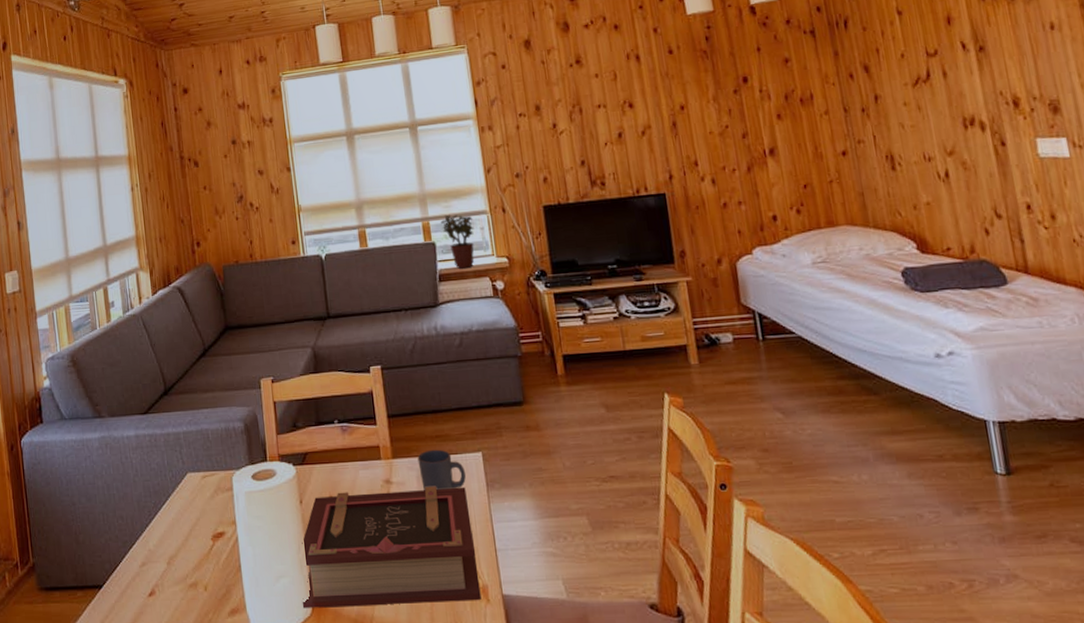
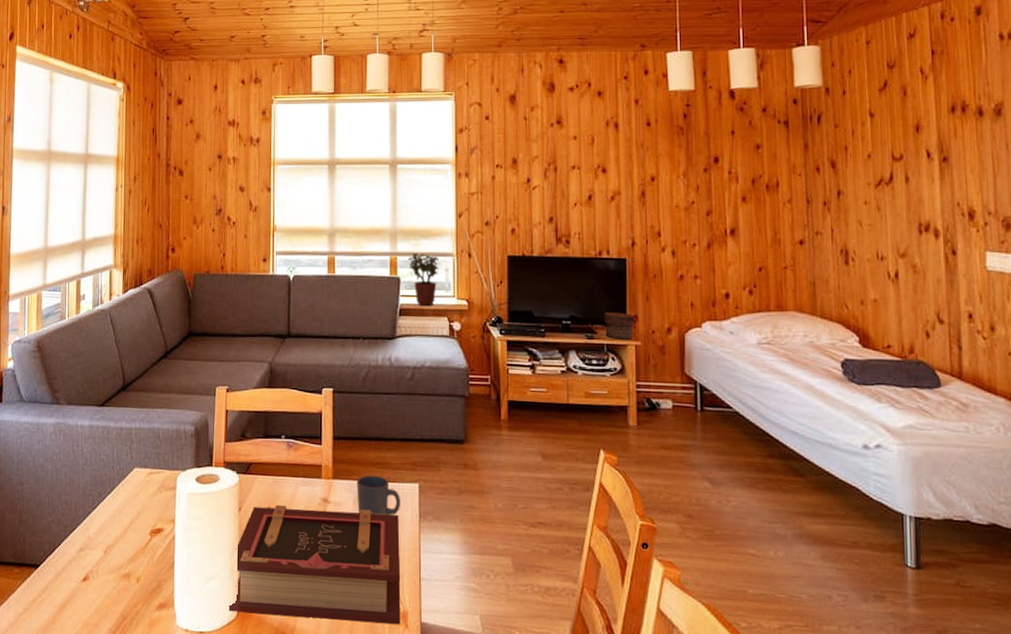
decorative box: none [650,249,683,279] -> present [604,311,635,341]

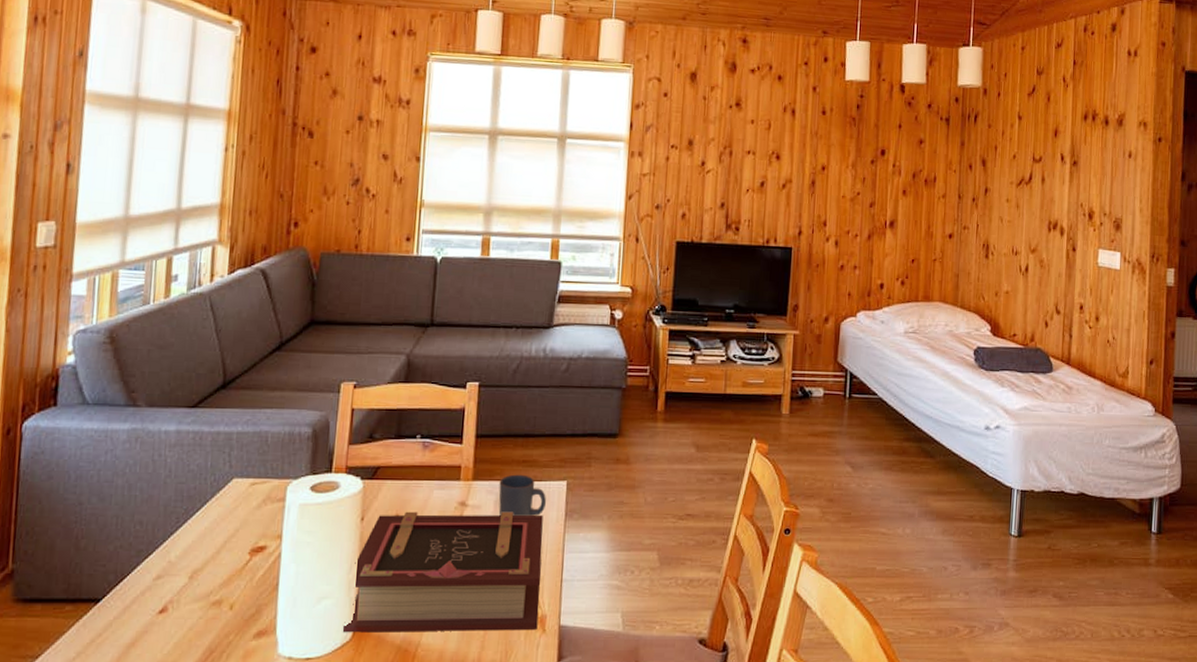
potted plant: present [408,252,439,306] -> none [571,235,604,293]
decorative box: present [604,311,635,341] -> none [766,300,795,330]

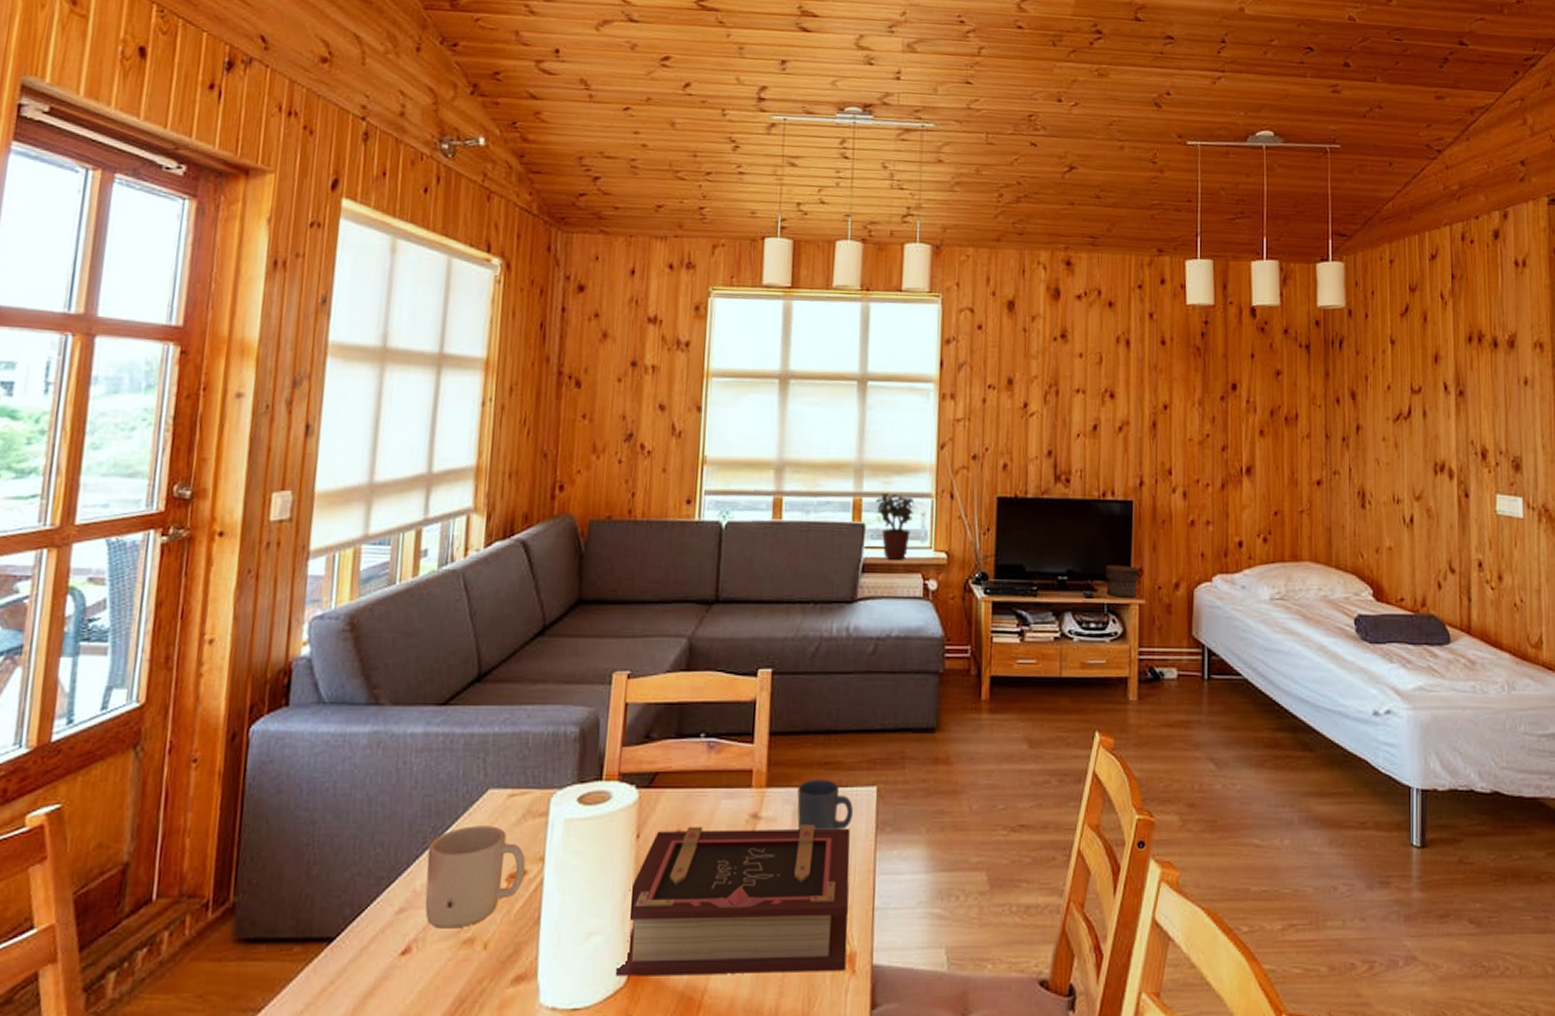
mug: none [178,509,266,593] -> present [424,826,526,929]
potted plant: none [571,235,604,293] -> present [876,492,914,560]
decorative box: none [766,300,795,330] -> present [1105,564,1140,599]

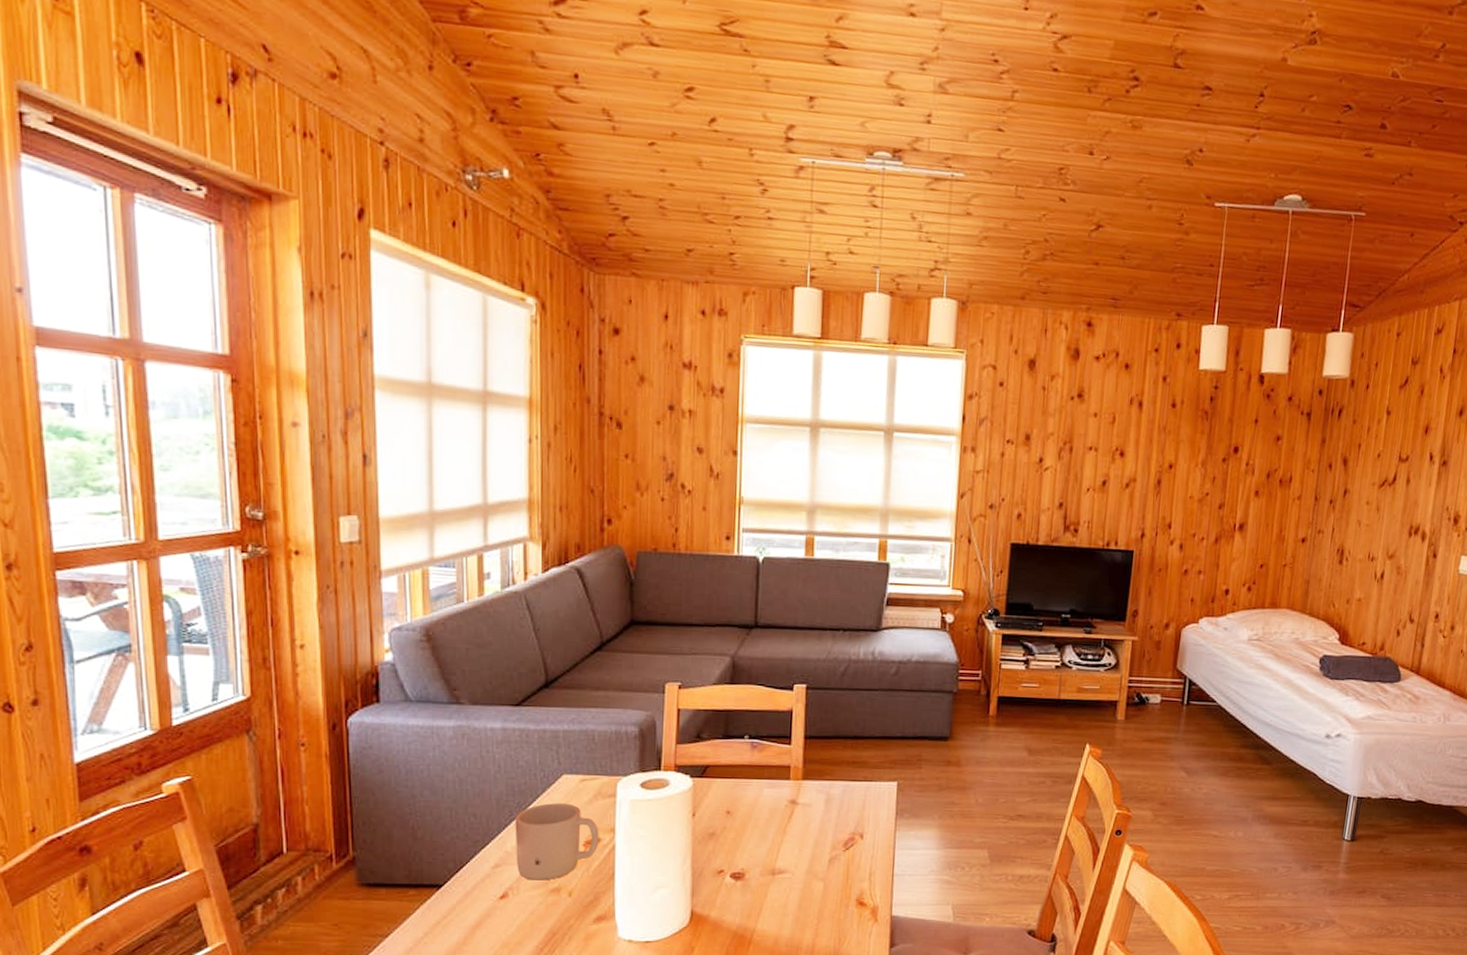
book: present [615,825,850,977] -> none [679,808,874,920]
mug: present [797,779,853,831] -> none [829,774,877,815]
potted plant: present [876,492,914,560] -> none [900,535,935,596]
decorative box: present [1105,564,1140,599] -> none [1104,605,1135,636]

